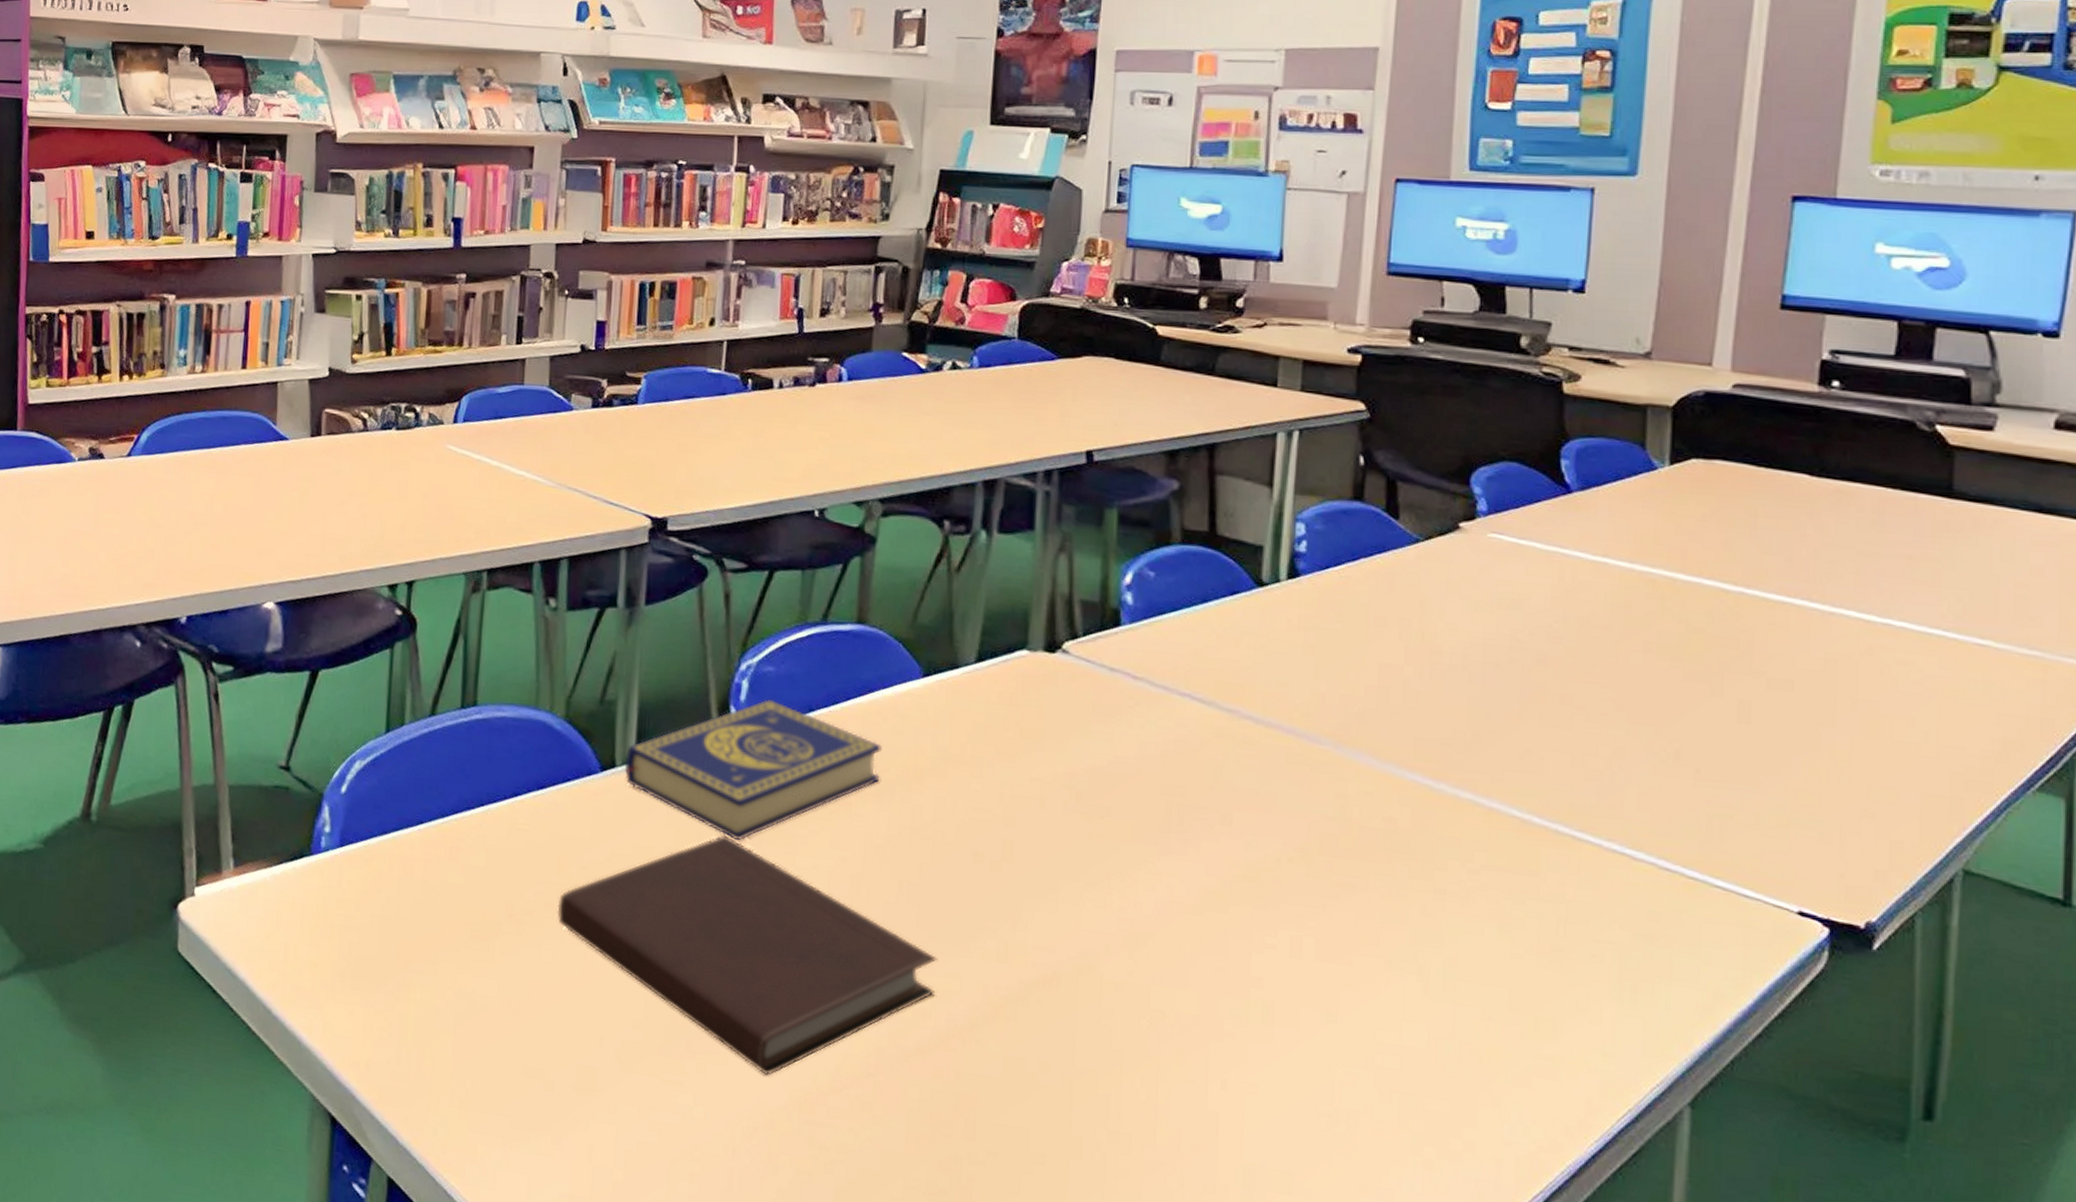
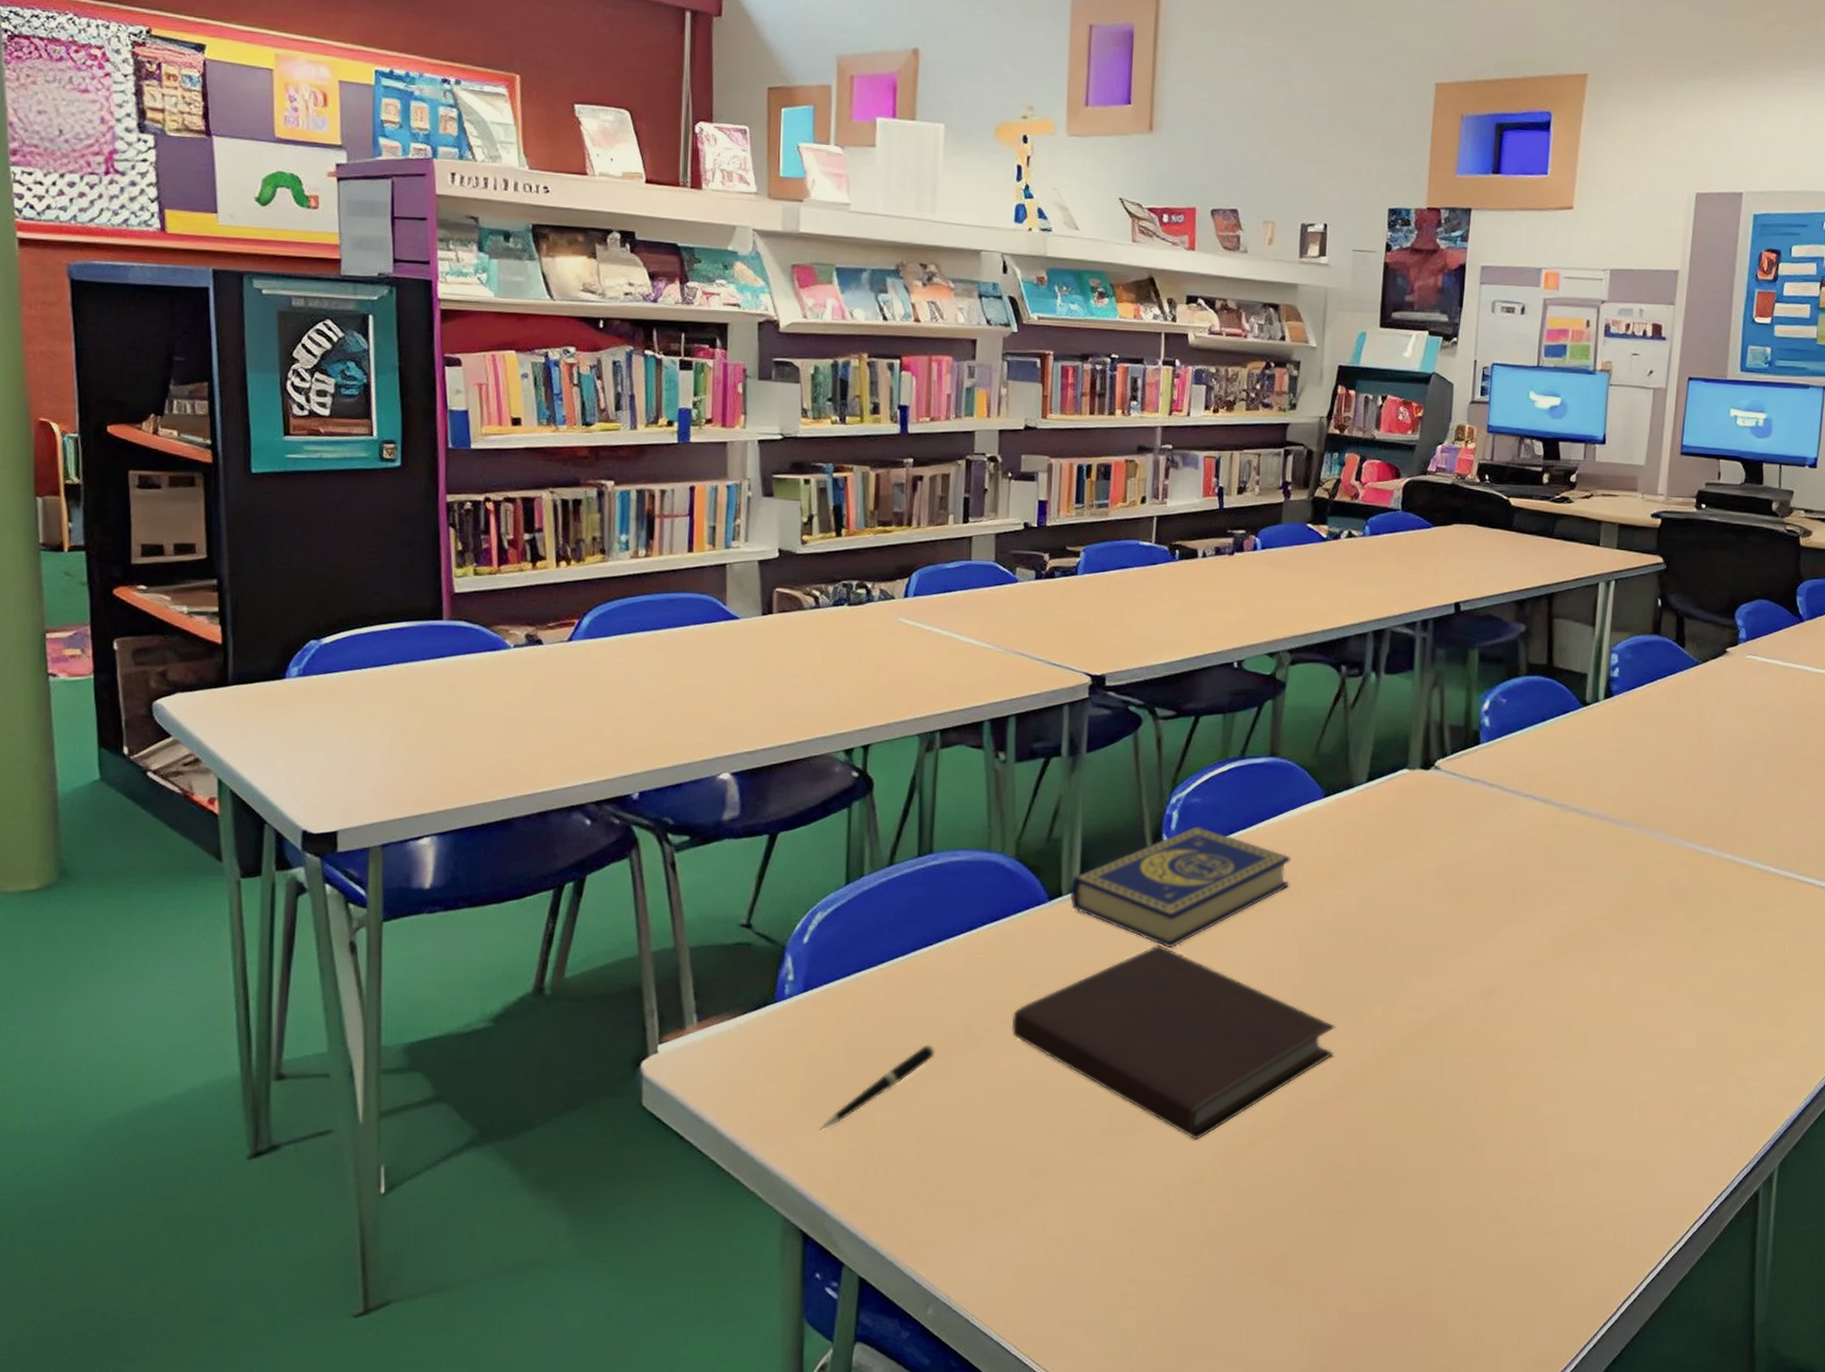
pen: none [352,921,475,1005] -> present [820,1044,935,1131]

